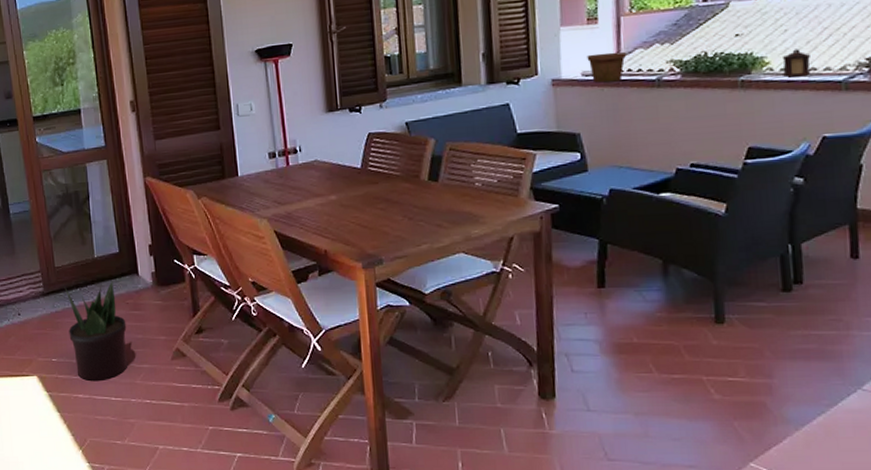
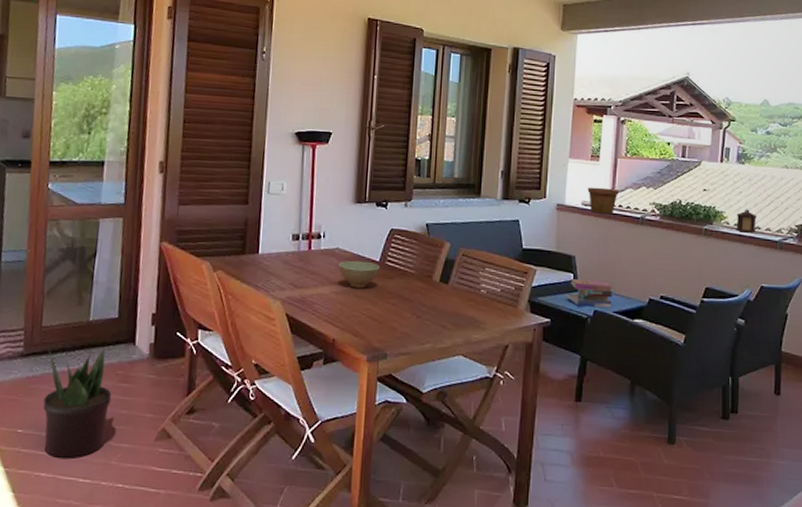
bowl: none [319,169,362,198] -> present [339,260,379,288]
books: none [574,156,632,187] -> present [566,279,613,308]

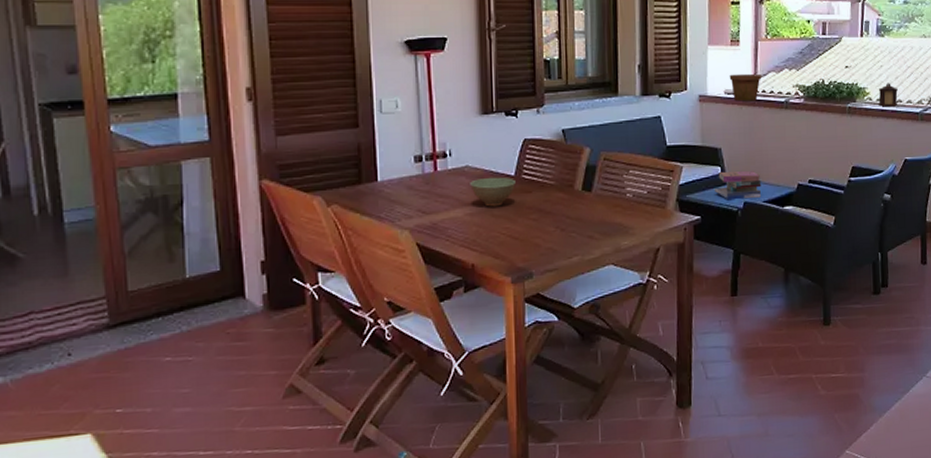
planter: present [43,348,112,460] -> none [140,306,225,435]

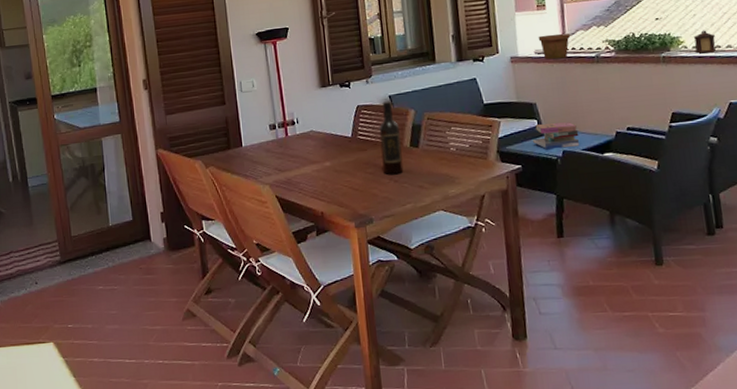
bowl: present [470,177,515,207] -> none [315,138,353,164]
wine bottle: none [547,136,573,223] -> present [379,101,404,175]

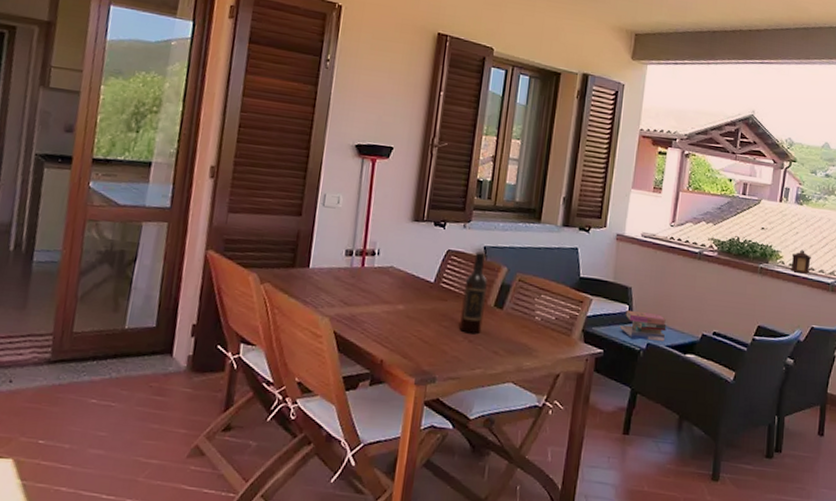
flower pot: present [538,33,570,60] -> none [648,219,679,248]

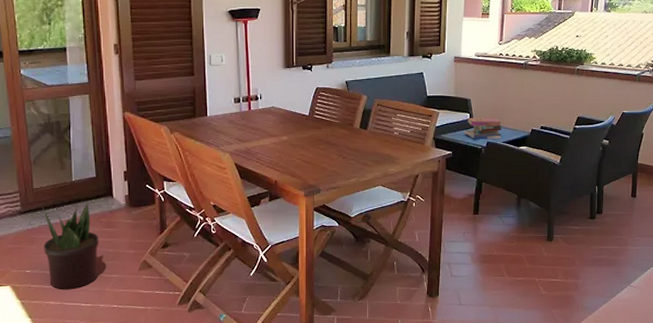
planter: none [67,357,144,475] -> present [41,202,99,290]
wine bottle: present [458,251,488,334] -> none [333,86,353,152]
lantern: present [790,249,811,274] -> none [603,50,620,70]

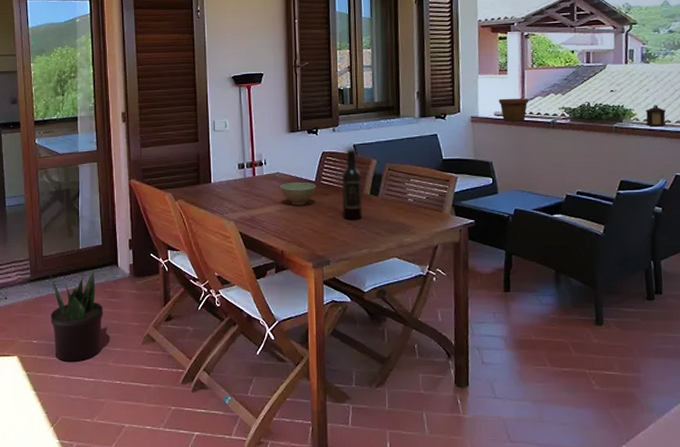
bowl: none [275,116,309,138] -> present [280,182,316,206]
wine bottle: none [333,86,353,152] -> present [342,150,362,220]
books: present [464,118,502,139] -> none [487,182,532,206]
flower pot: none [480,40,506,63] -> present [498,98,529,122]
lantern: none [603,50,620,70] -> present [646,105,667,127]

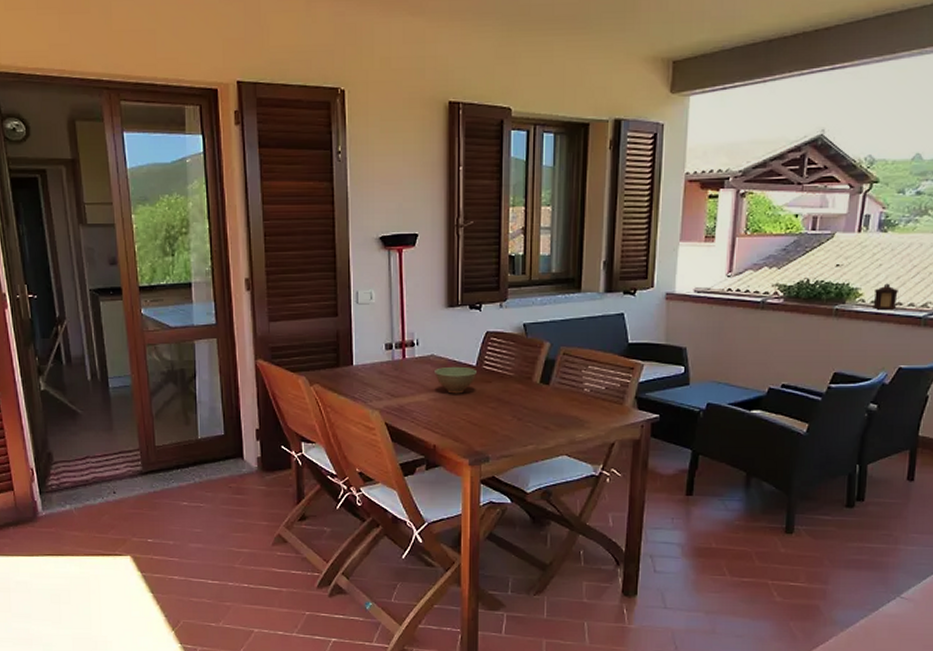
planter: present [50,271,104,363] -> none [164,464,228,564]
wine bottle: present [342,150,362,220] -> none [506,330,532,412]
flower pot: present [498,98,529,122] -> none [701,271,737,300]

